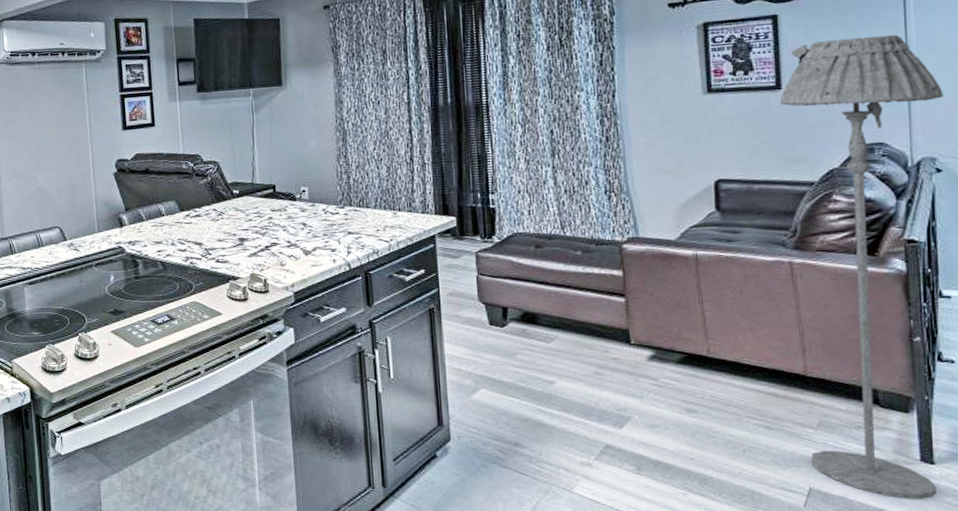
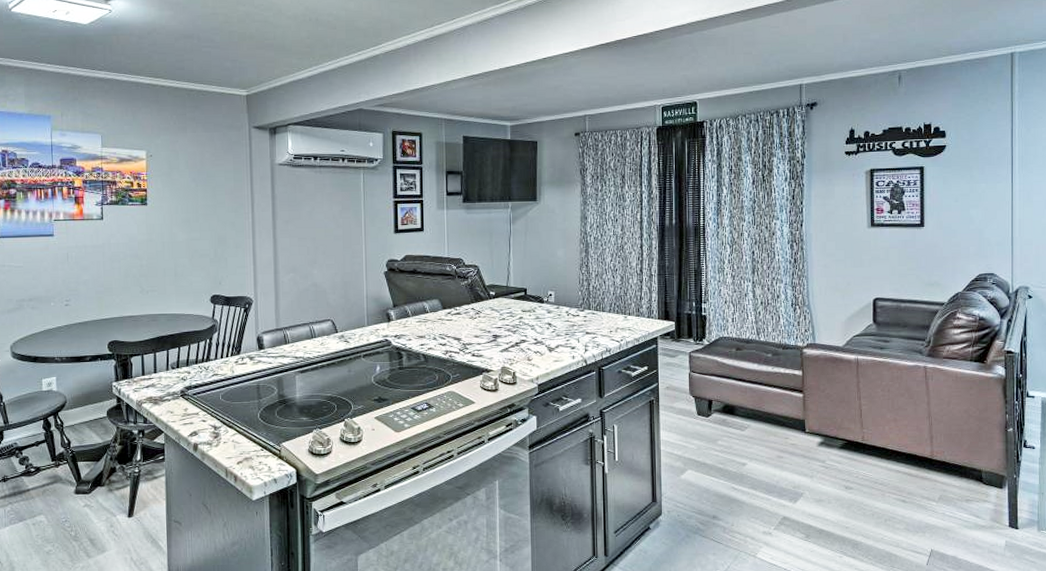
floor lamp: present [780,34,945,500] -> none [923,188,1036,558]

